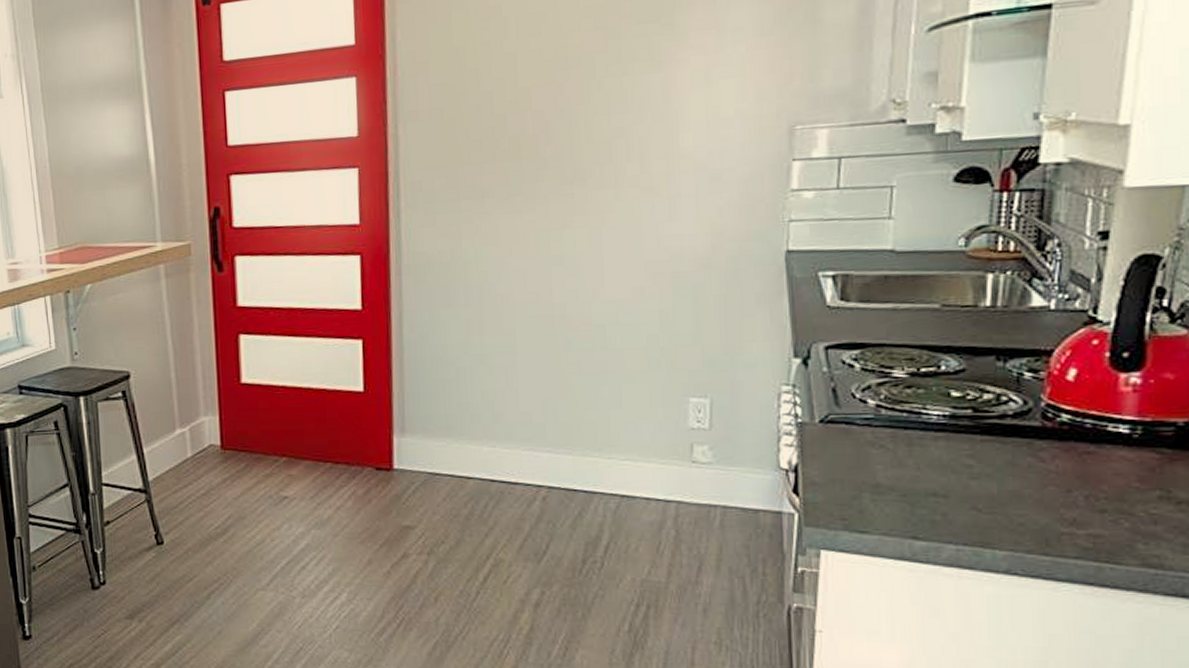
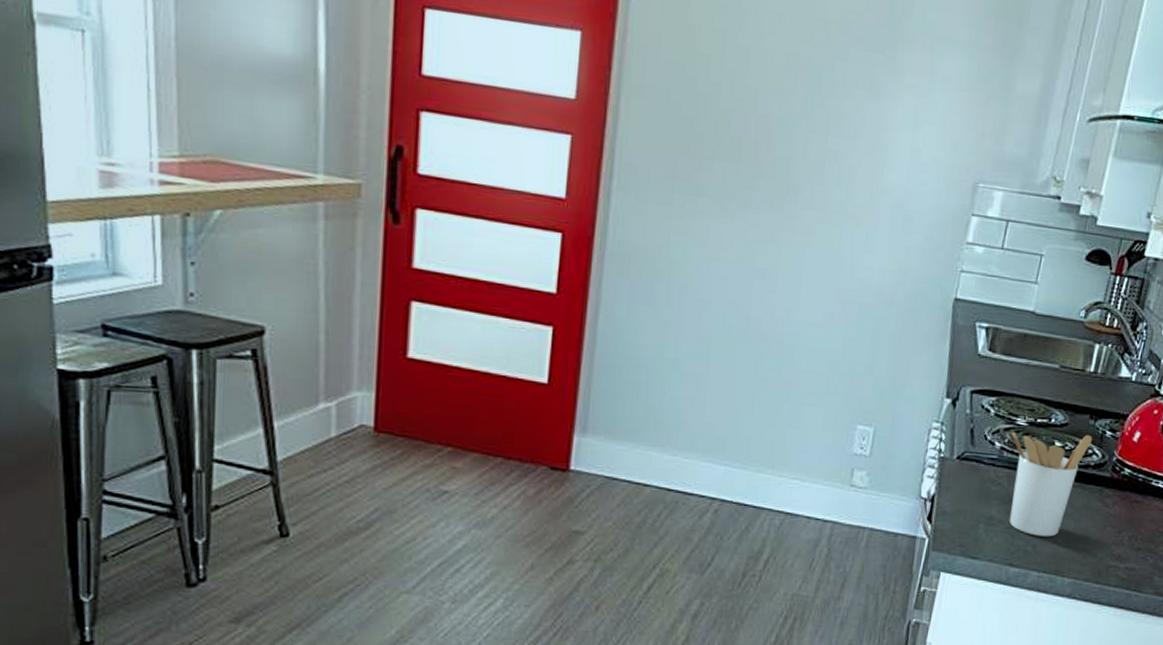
utensil holder: none [888,378,1006,503] -> present [1009,431,1093,537]

